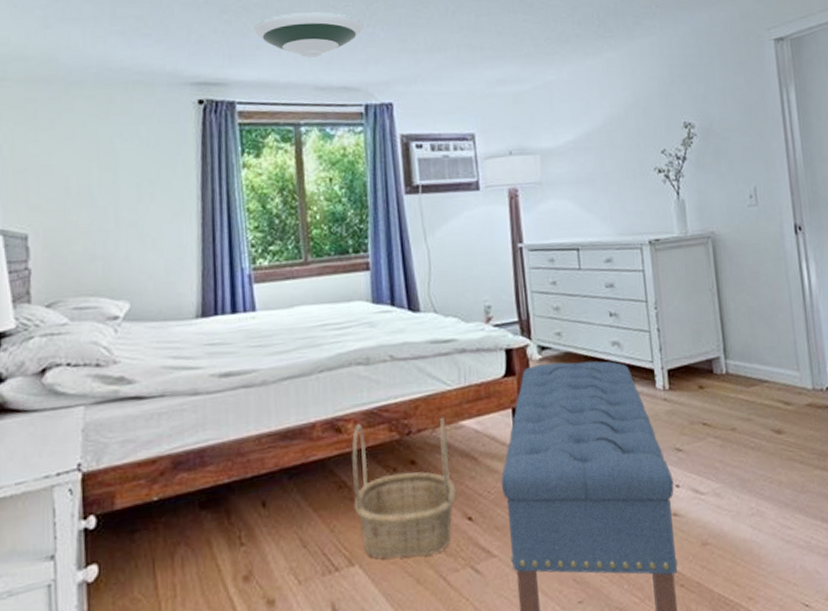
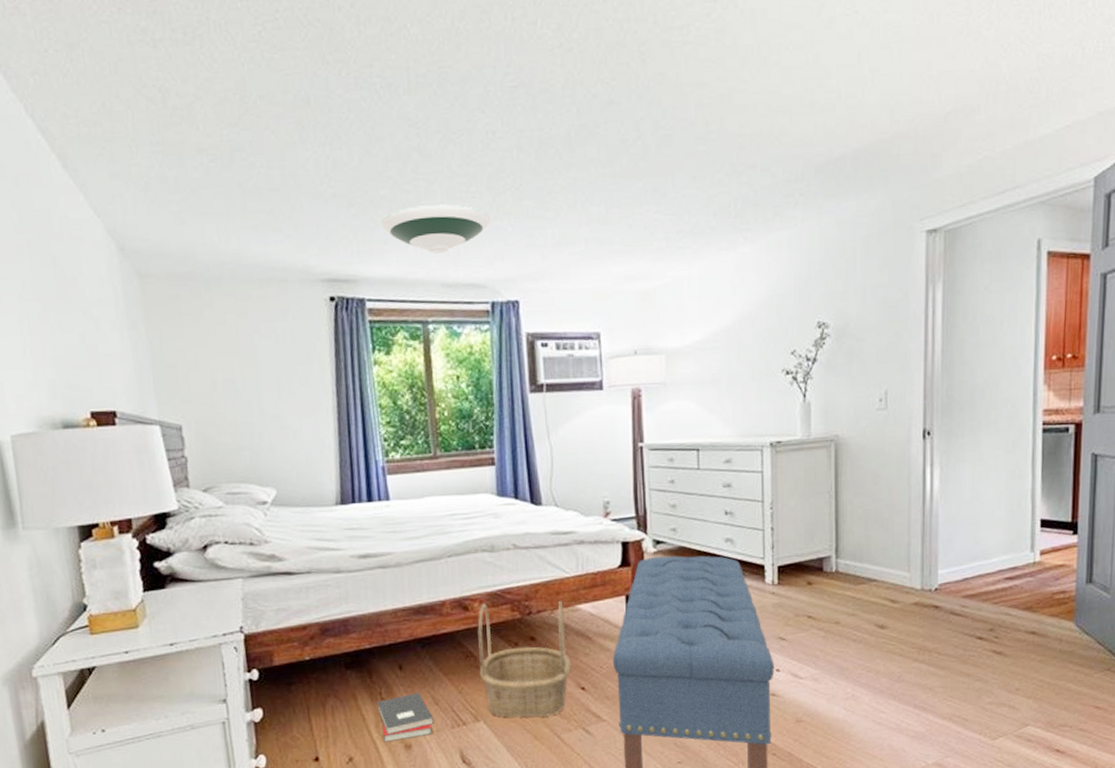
hardback book: none [235,534,301,599] -> present [377,692,434,742]

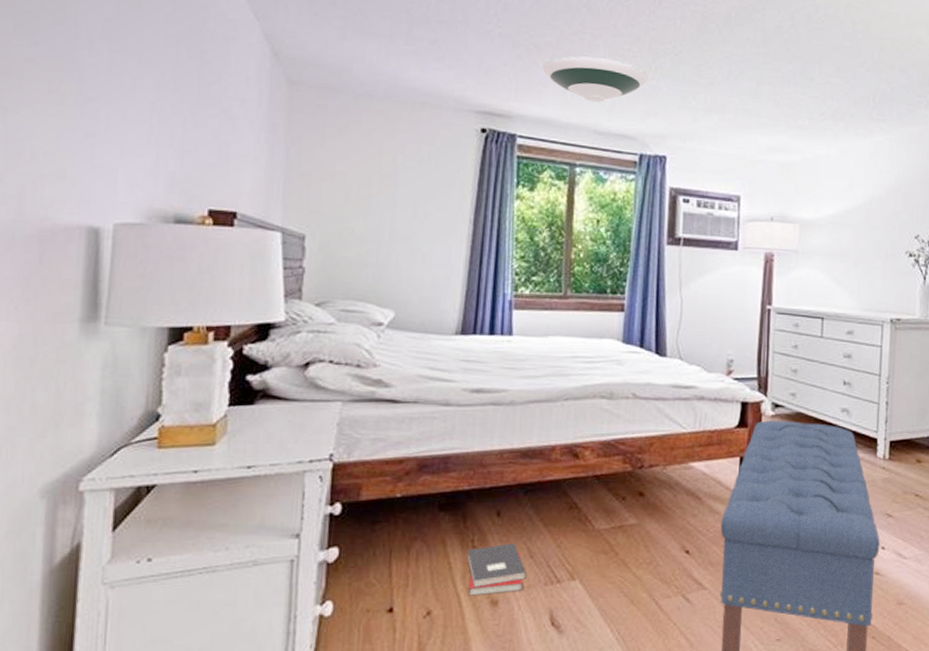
basket: present [477,600,573,718] -> none [581,452,680,580]

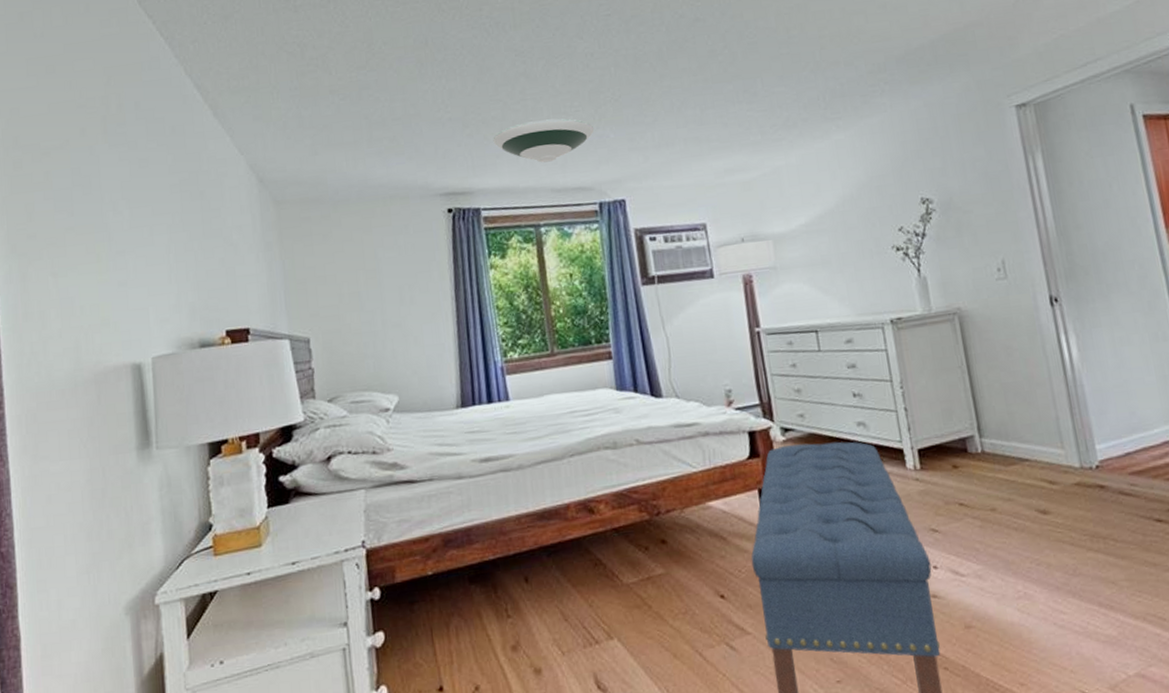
hardback book: present [467,543,526,596] -> none [503,607,564,667]

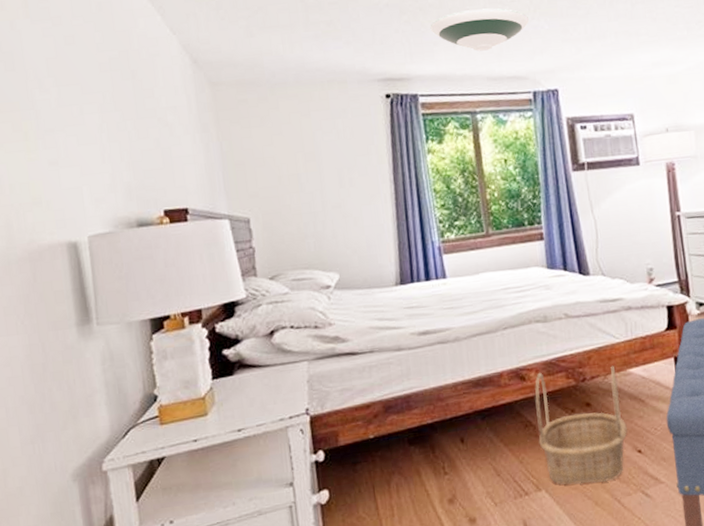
basket: none [605,498,709,633] -> present [535,365,628,485]

